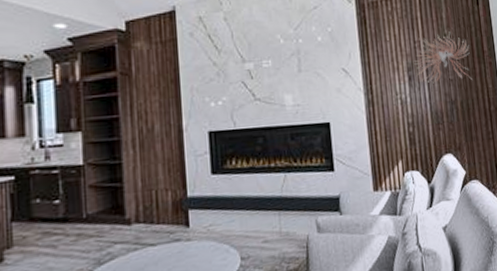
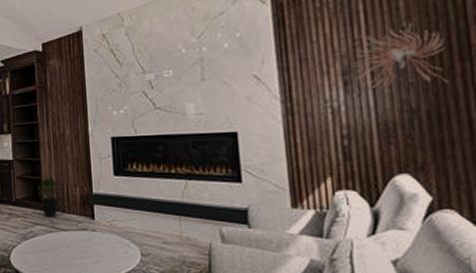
potted plant: none [117,182,149,233] -> present [37,176,61,218]

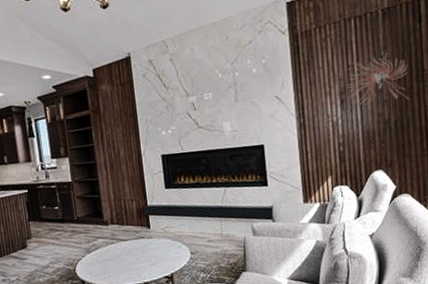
potted plant: present [37,176,61,218] -> none [97,194,119,231]

